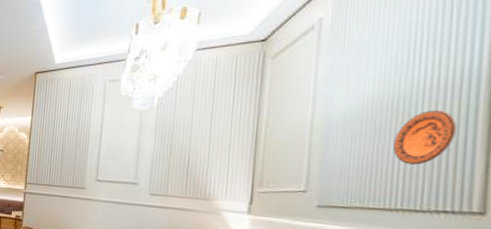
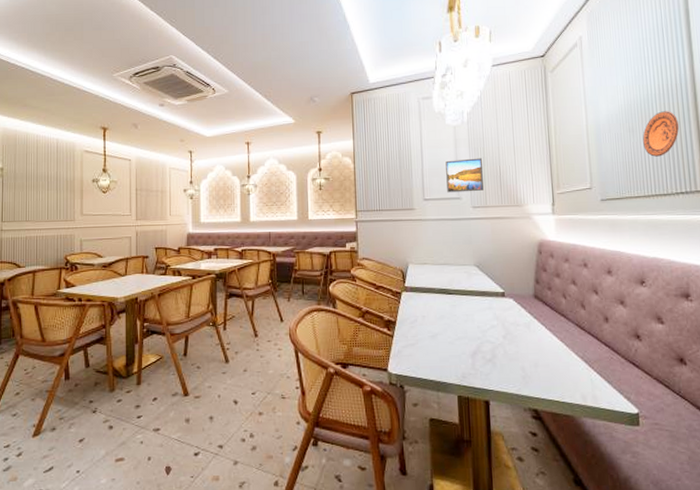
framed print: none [123,144,168,179] -> present [445,158,484,193]

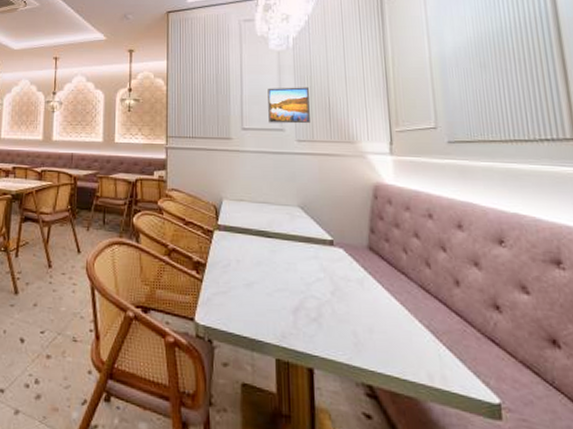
decorative plate: present [643,111,679,157] -> none [497,46,541,97]

